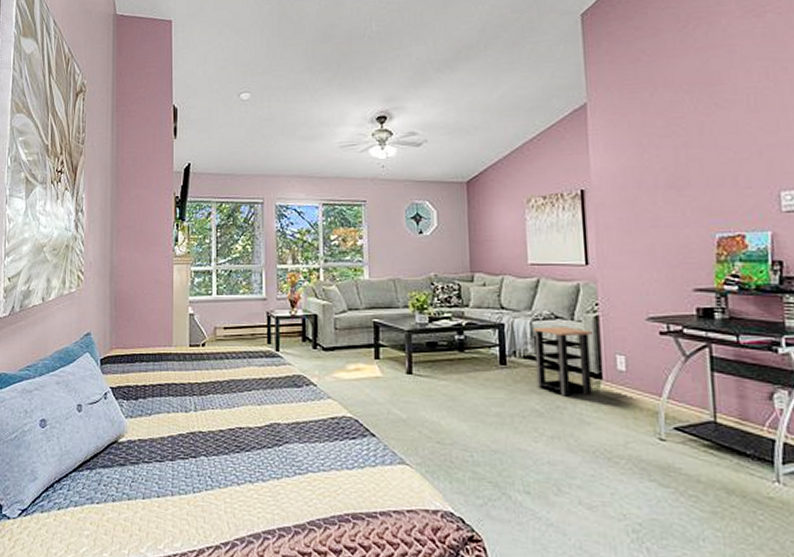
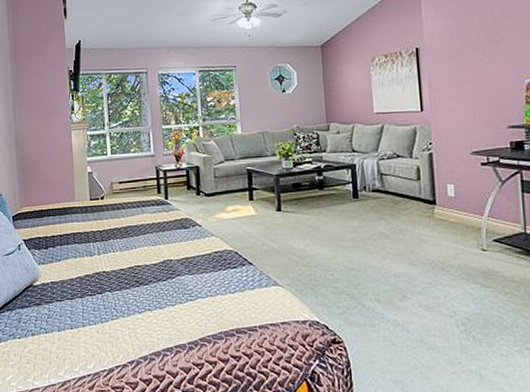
side table: present [534,327,594,397] -> none [380,164,429,221]

